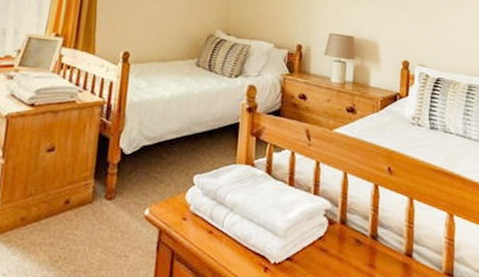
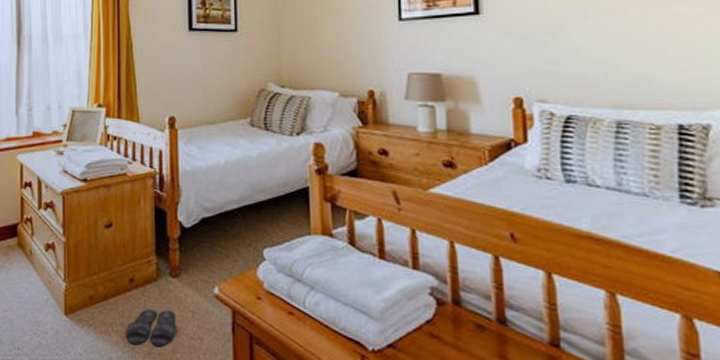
slippers: none [54,229,106,265] -> present [126,309,177,347]

